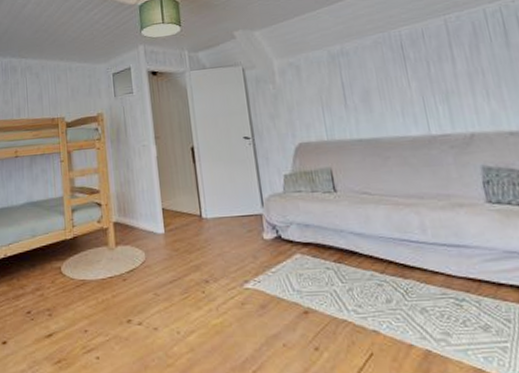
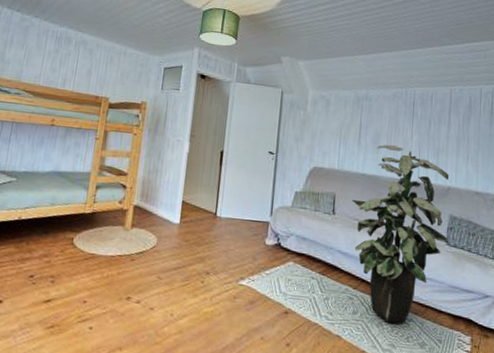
indoor plant: none [352,98,490,306] -> present [351,144,450,323]

